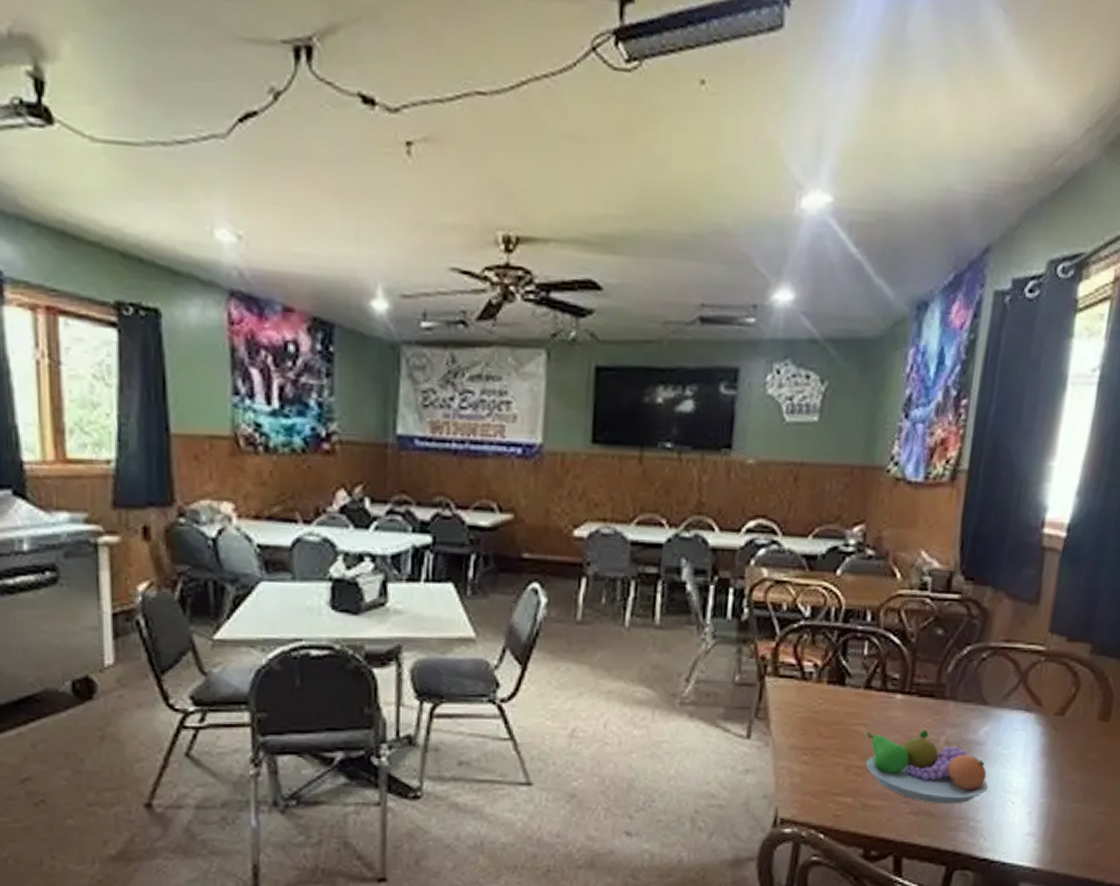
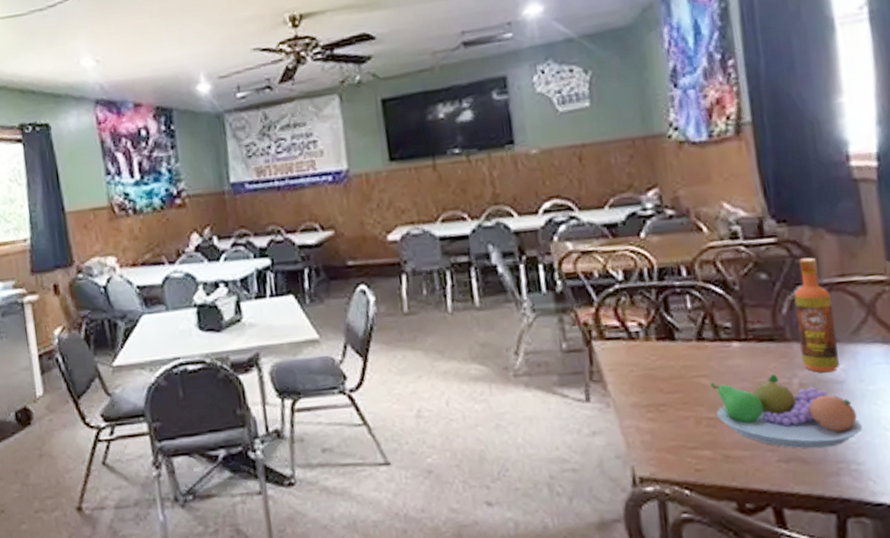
hot sauce: none [953,619,994,733] -> present [794,257,839,373]

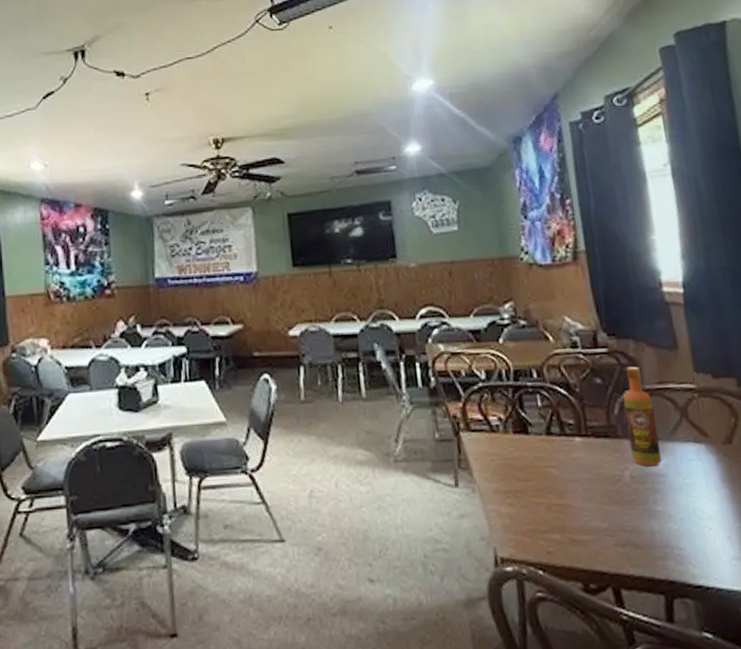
fruit bowl: present [710,374,863,449] -> none [558,467,683,535]

